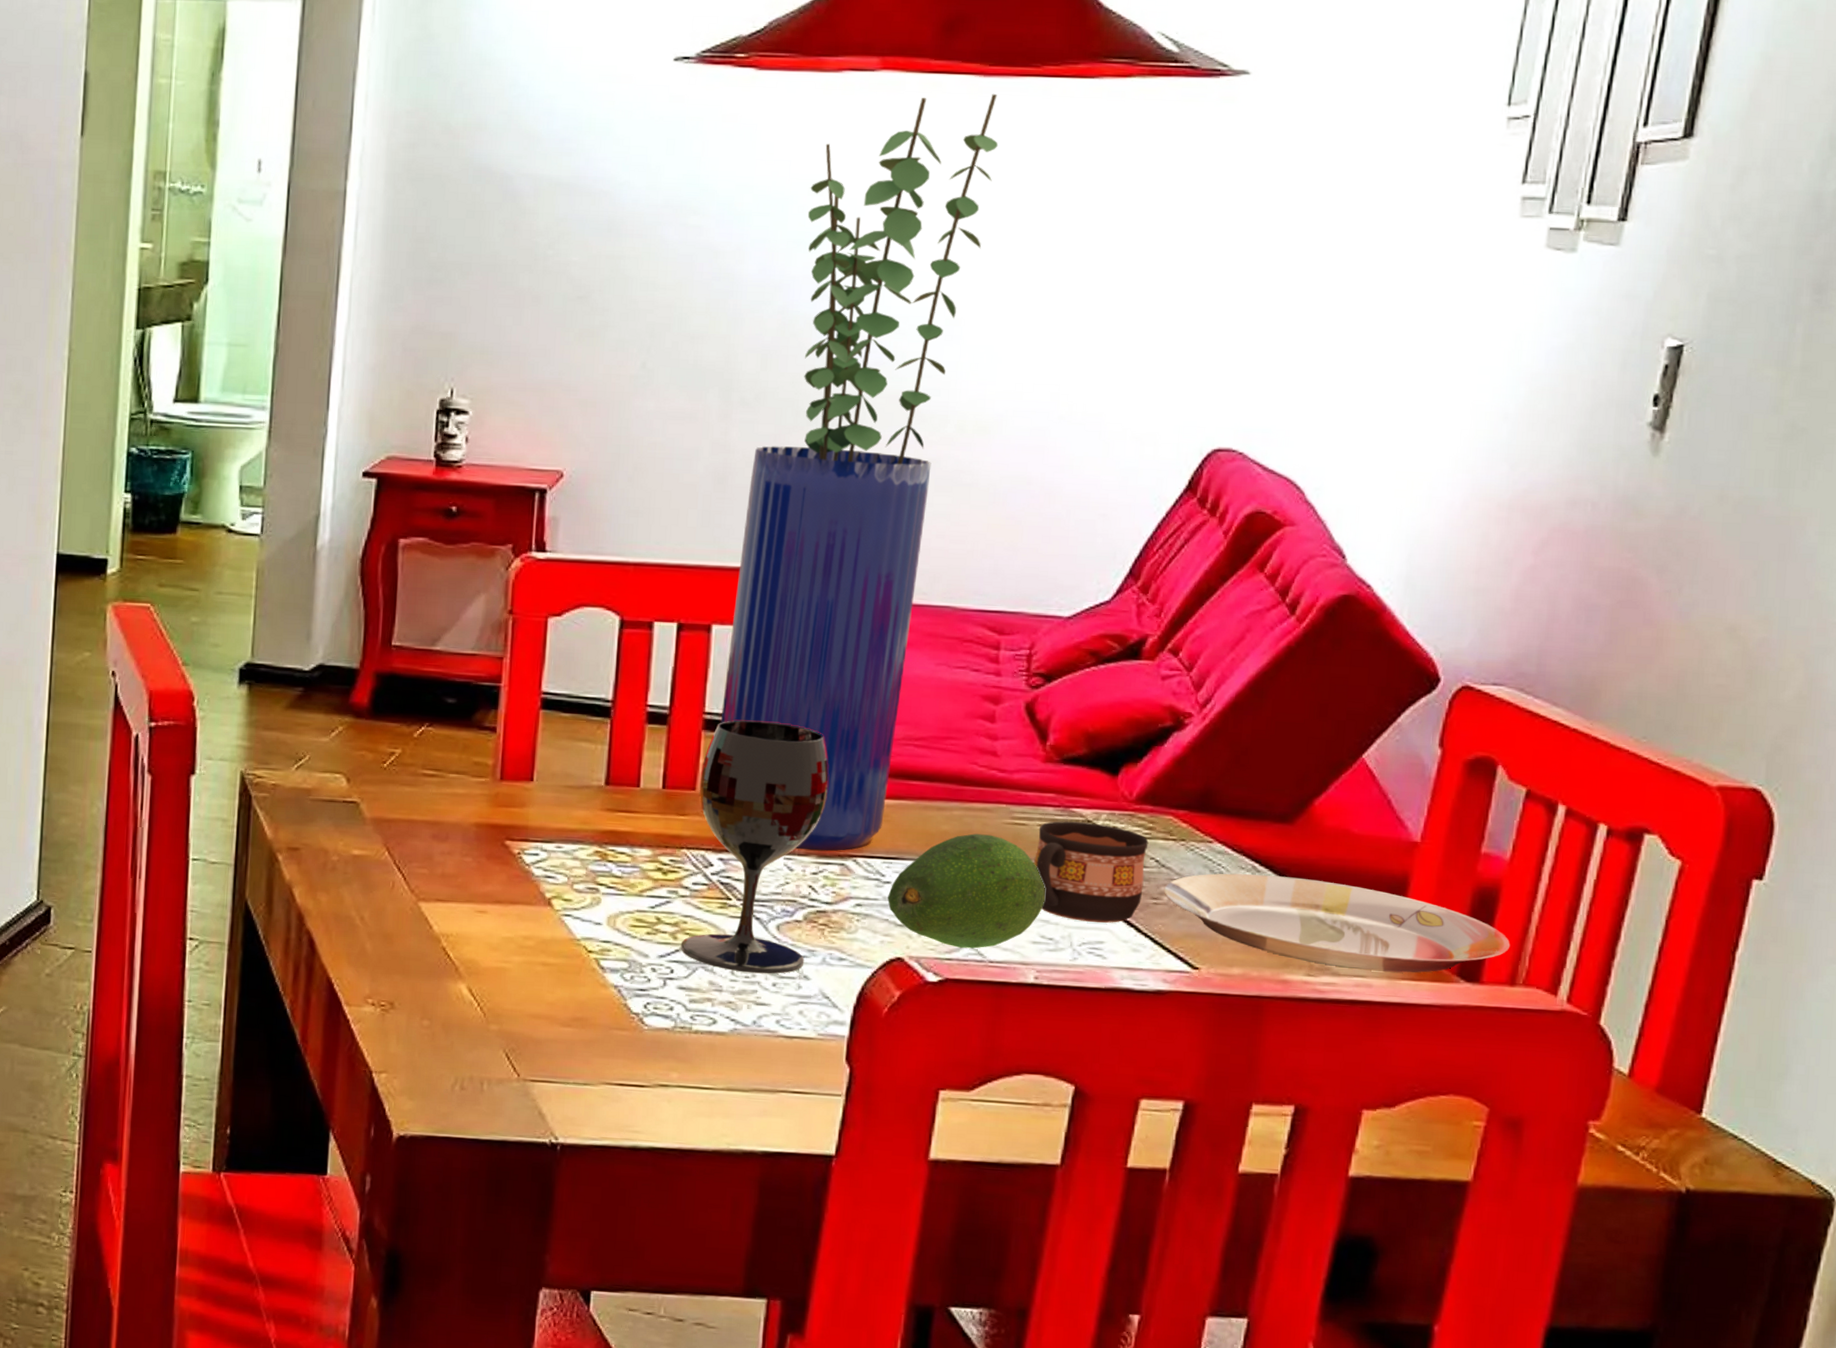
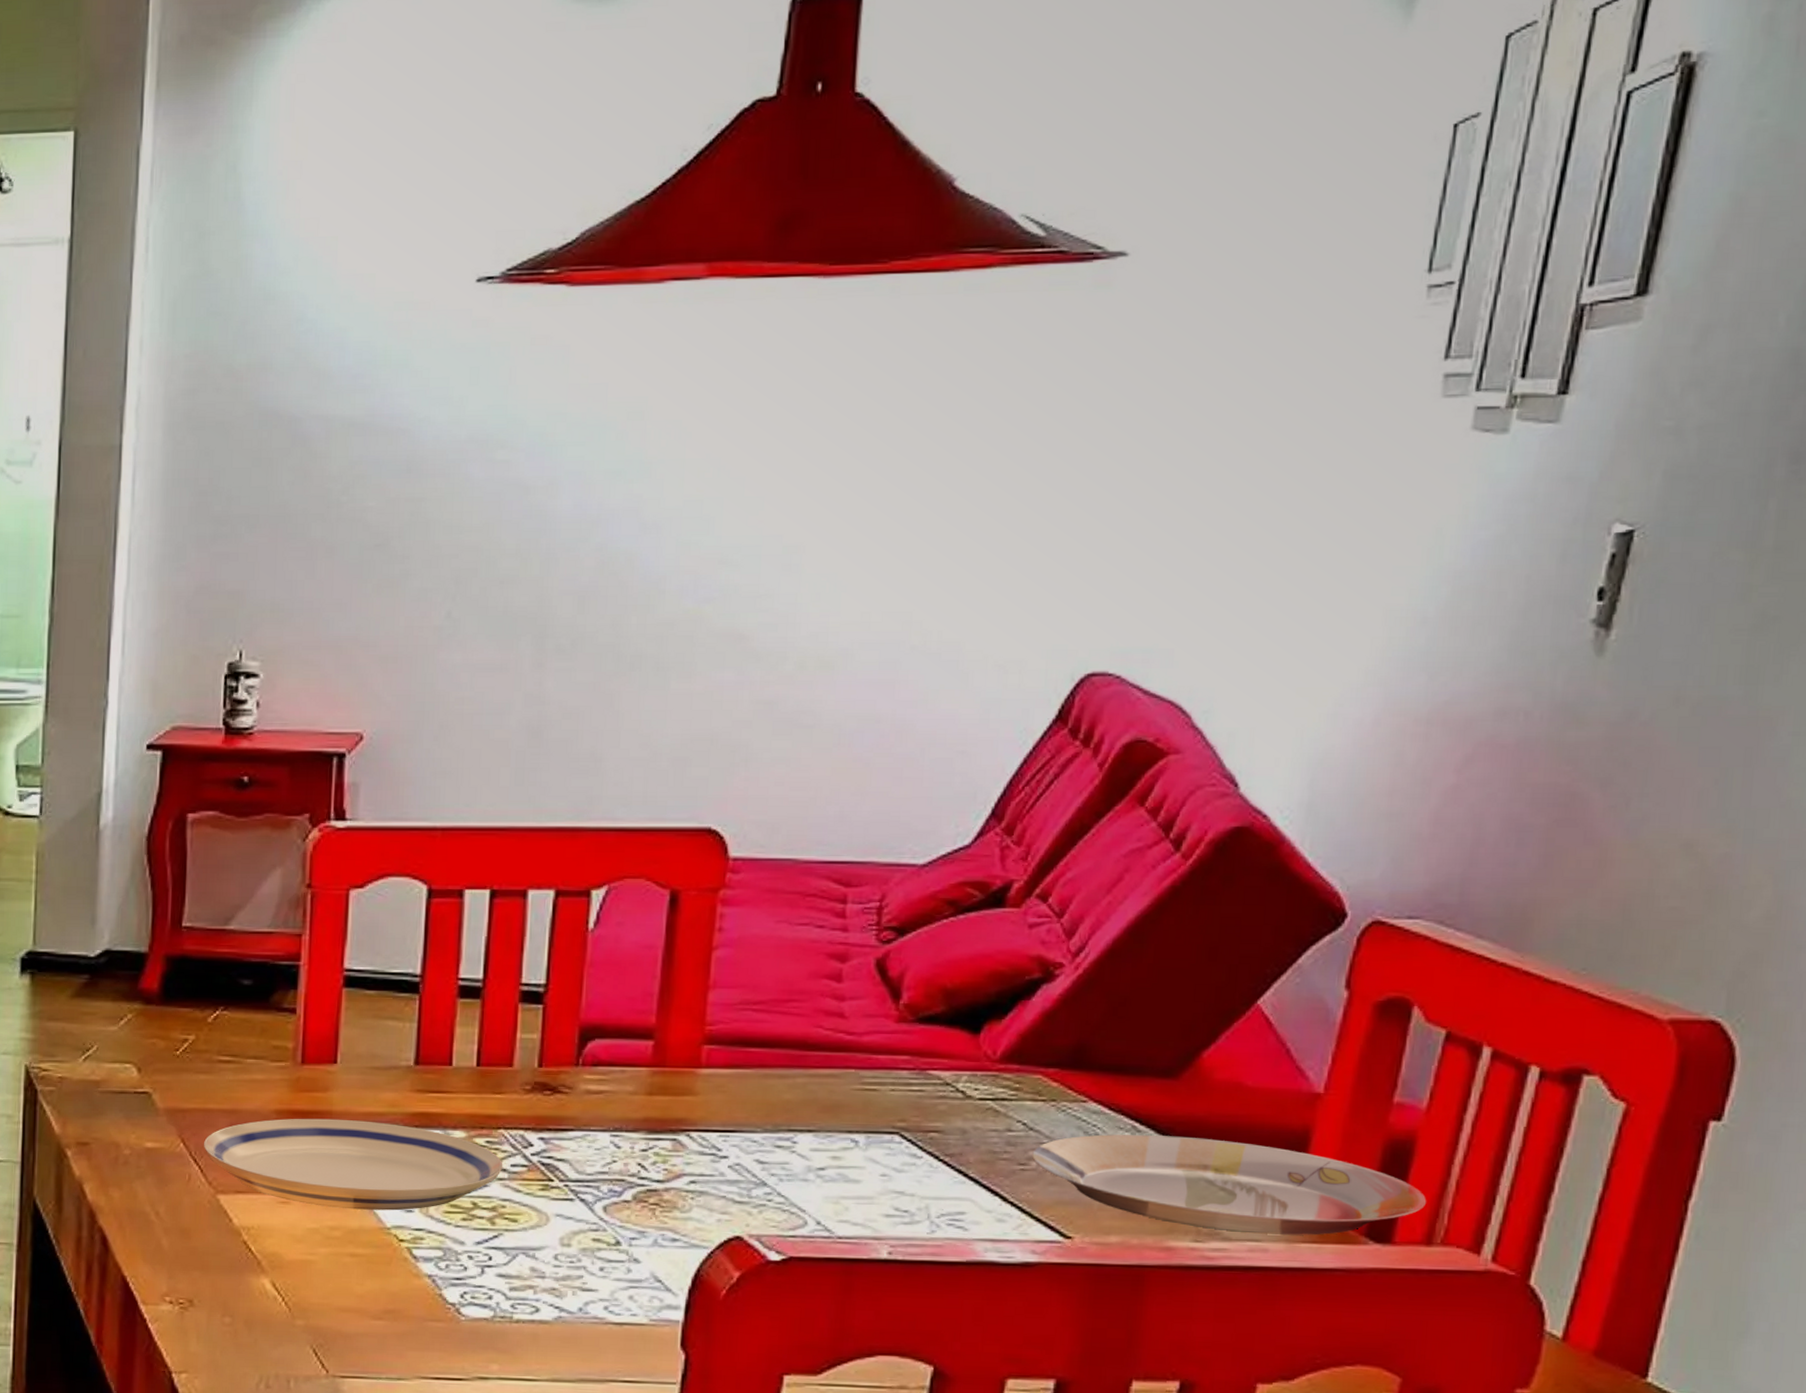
plate: none [407,832,685,923] -> present [204,1118,503,1211]
wine glass: present [680,720,829,974] -> none [499,990,659,1258]
vase: present [720,93,999,851] -> none [538,295,841,1125]
fruit: present [887,833,1046,949] -> none [724,1102,900,1224]
cup: present [1033,821,1149,923] -> none [885,1085,1015,1193]

